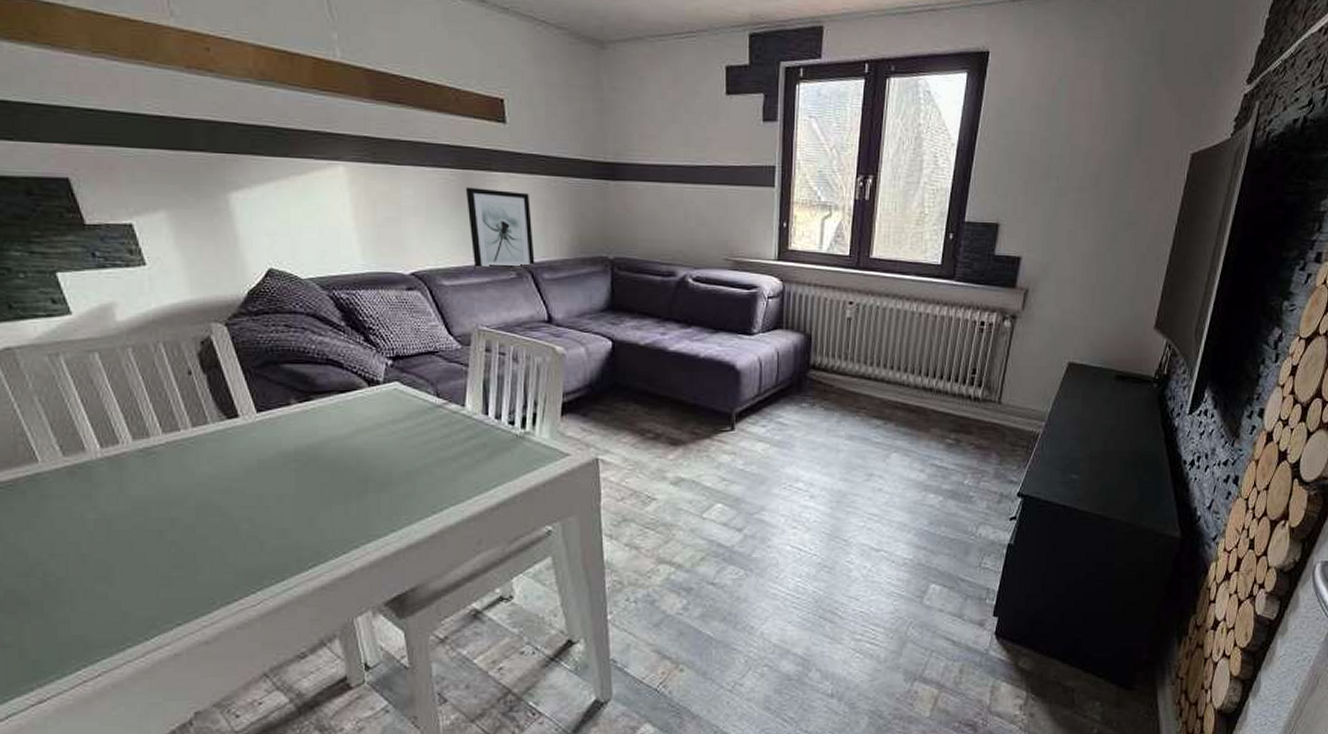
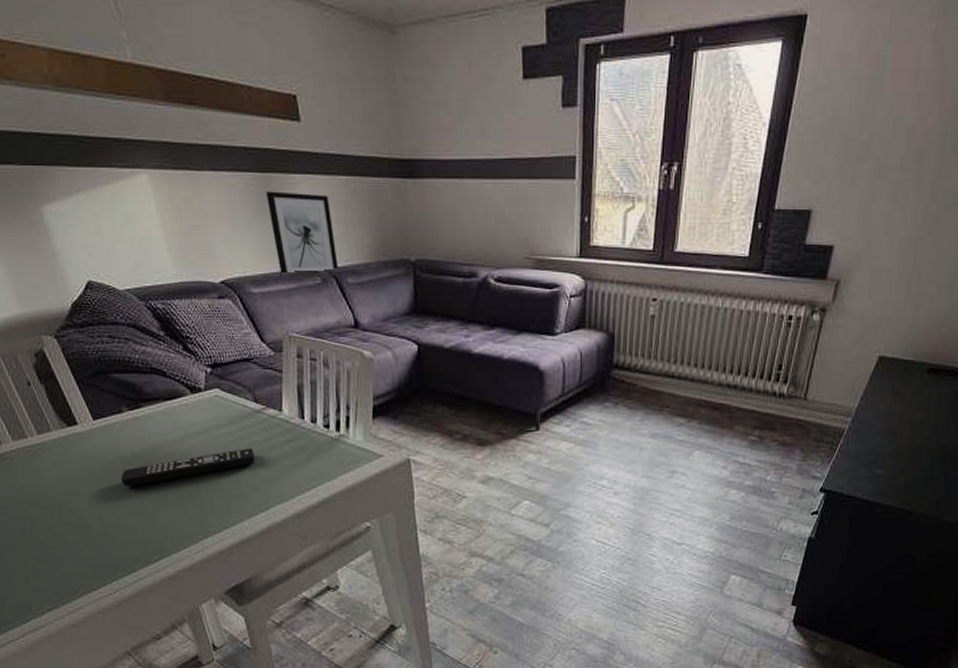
remote control: none [281,445,431,485] -> present [121,449,255,487]

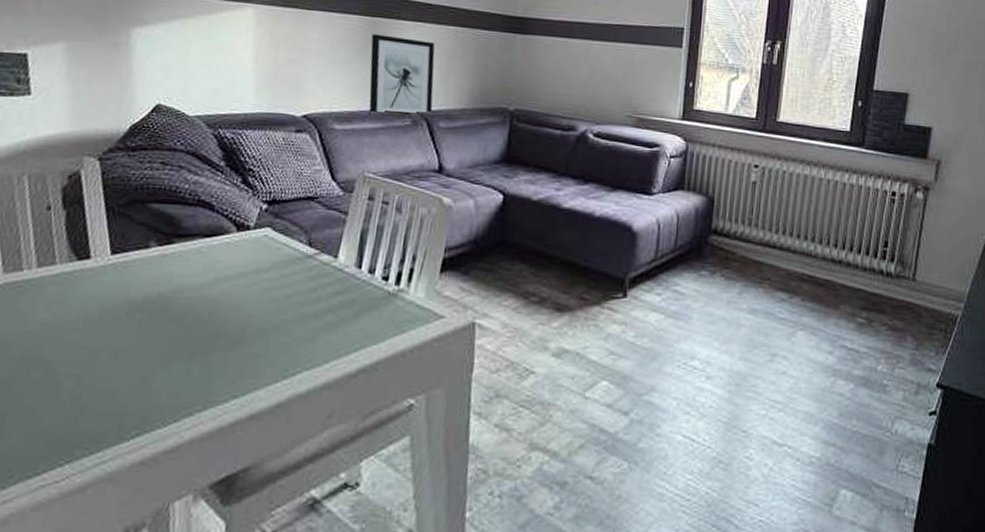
remote control: present [121,449,255,487] -> none [121,299,293,338]

